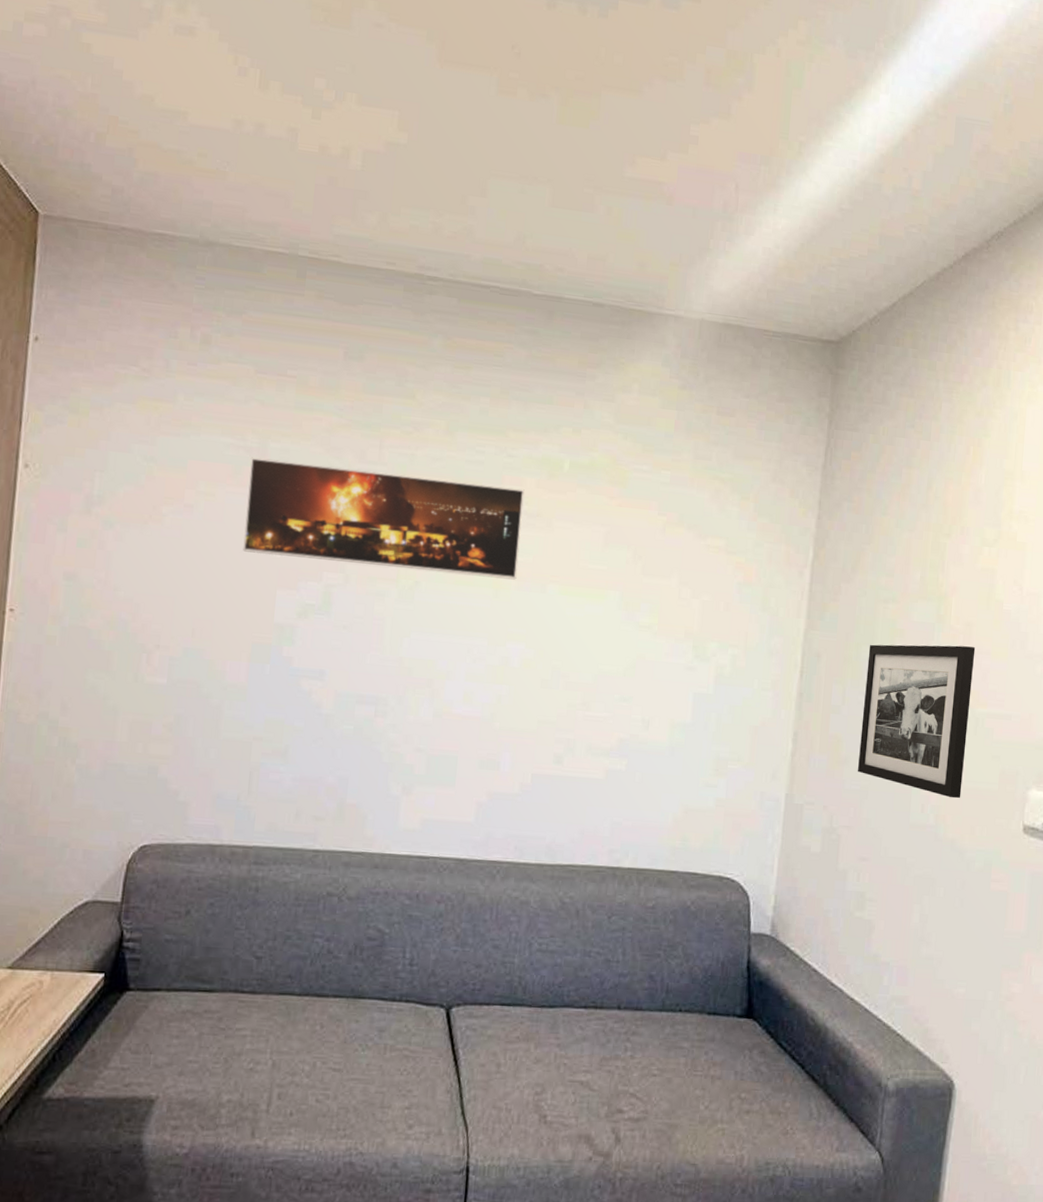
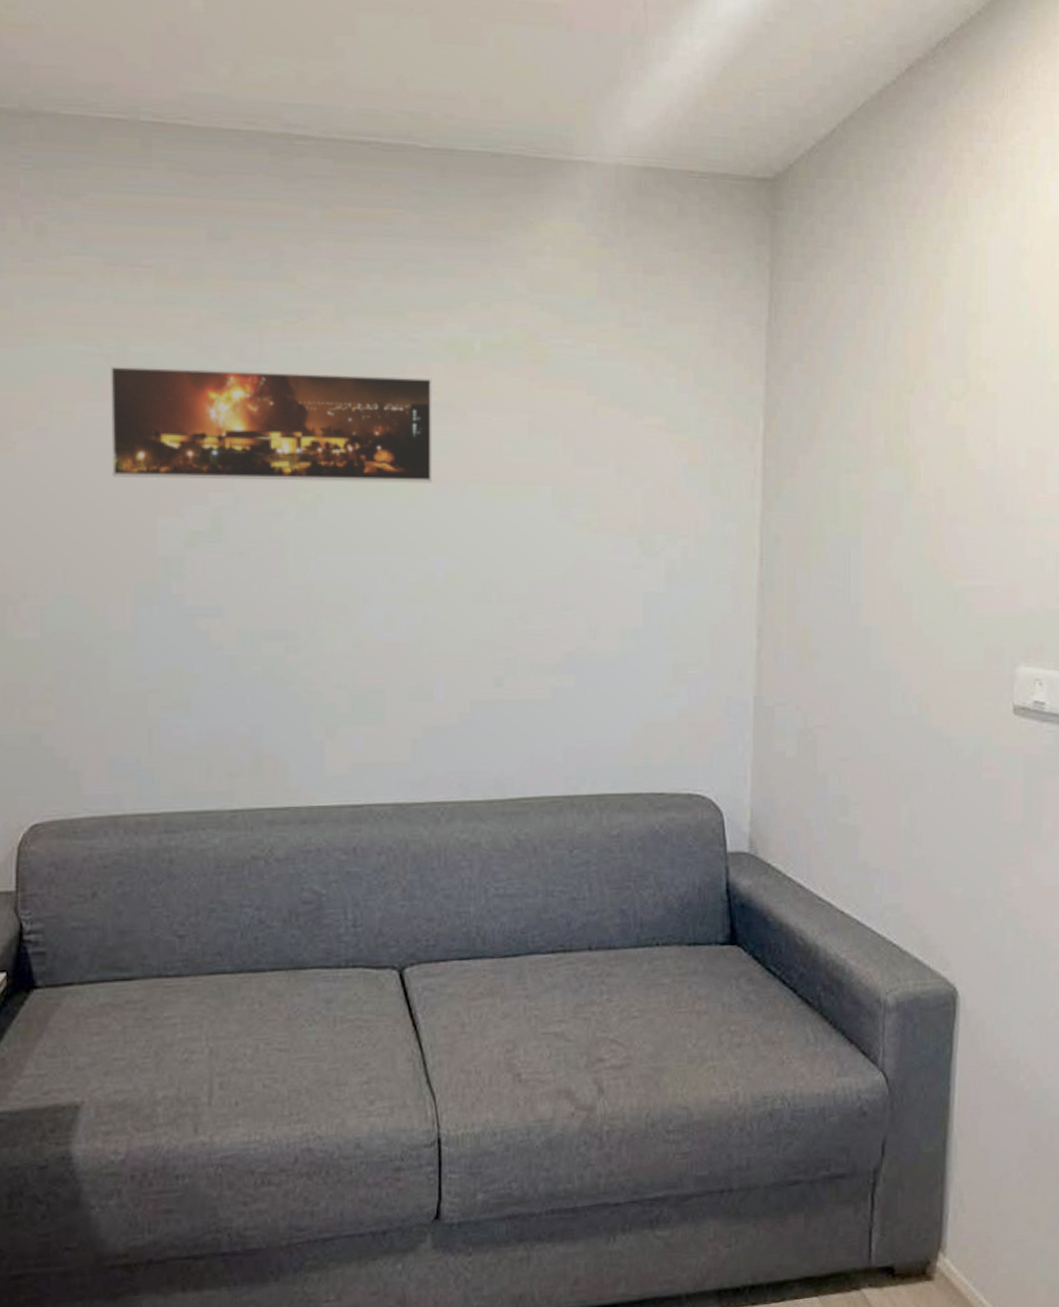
picture frame: present [857,644,976,799] -> none [830,514,950,684]

